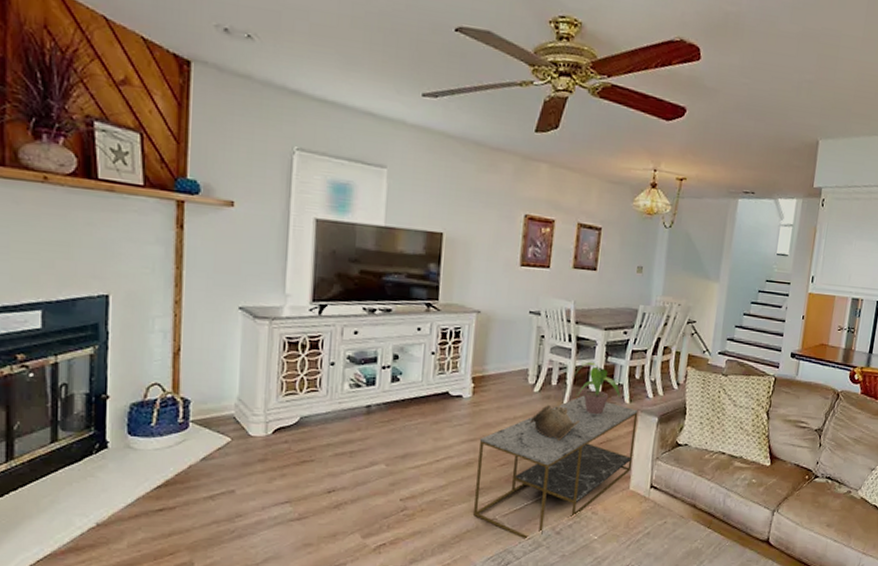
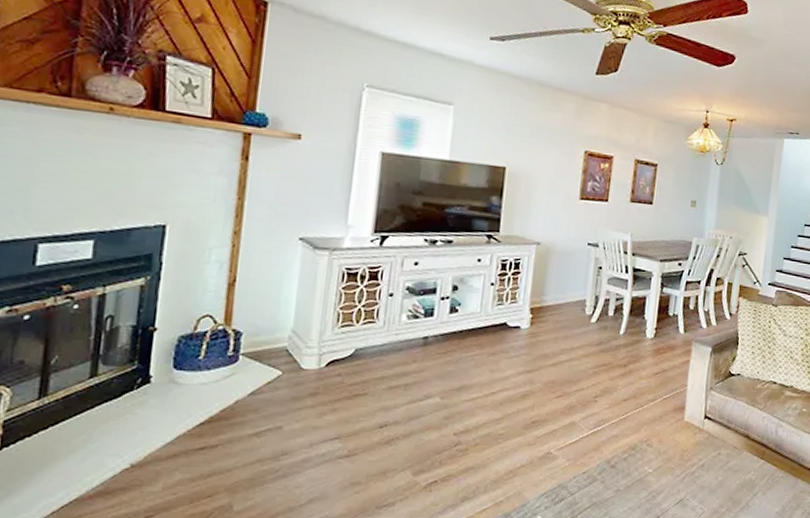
coffee table: present [474,395,638,541] -> none [528,325,693,475]
decorative bowl: present [530,404,580,442] -> none [587,334,636,373]
potted plant: present [573,362,621,415] -> none [629,292,676,345]

